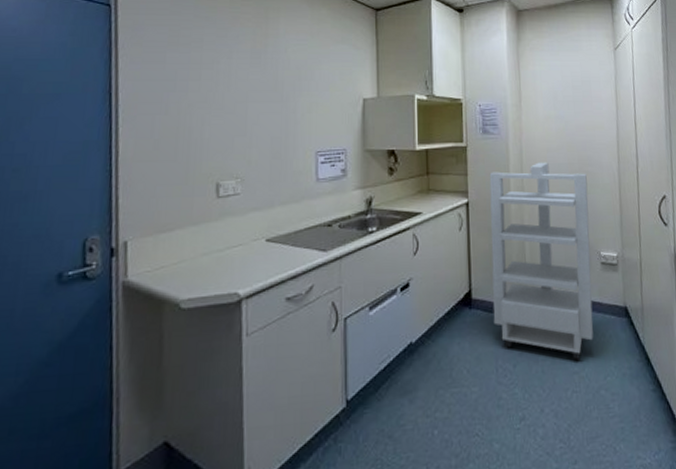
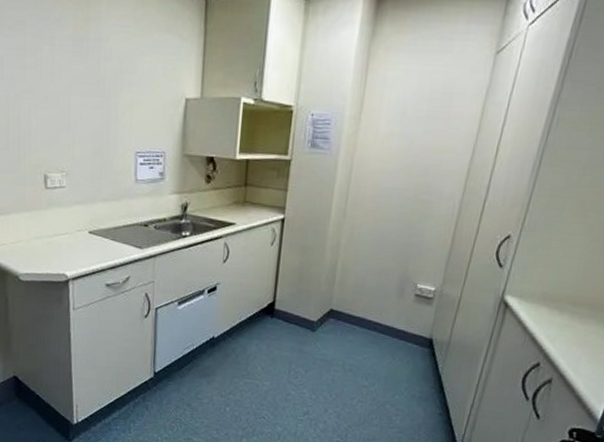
storage cabinet: present [489,162,593,361] -> none [292,184,421,377]

